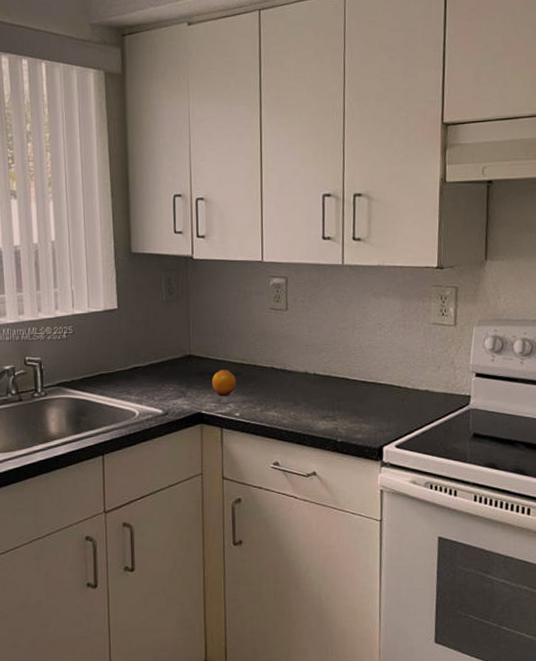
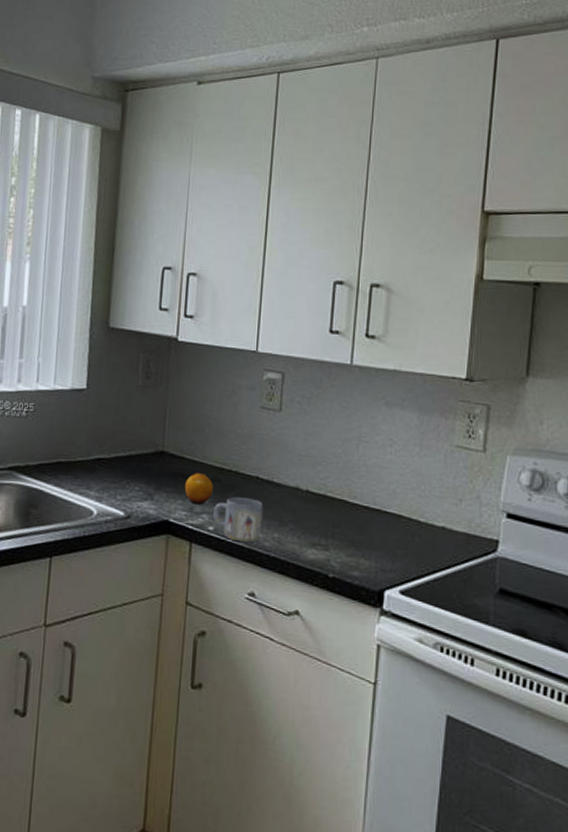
mug: none [238,386,280,423] -> present [213,497,264,543]

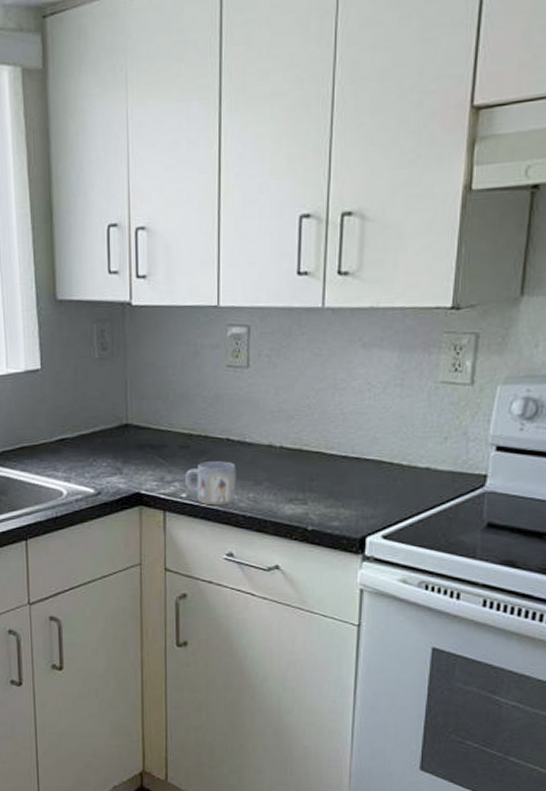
fruit: present [184,473,214,505] -> none [153,442,184,474]

